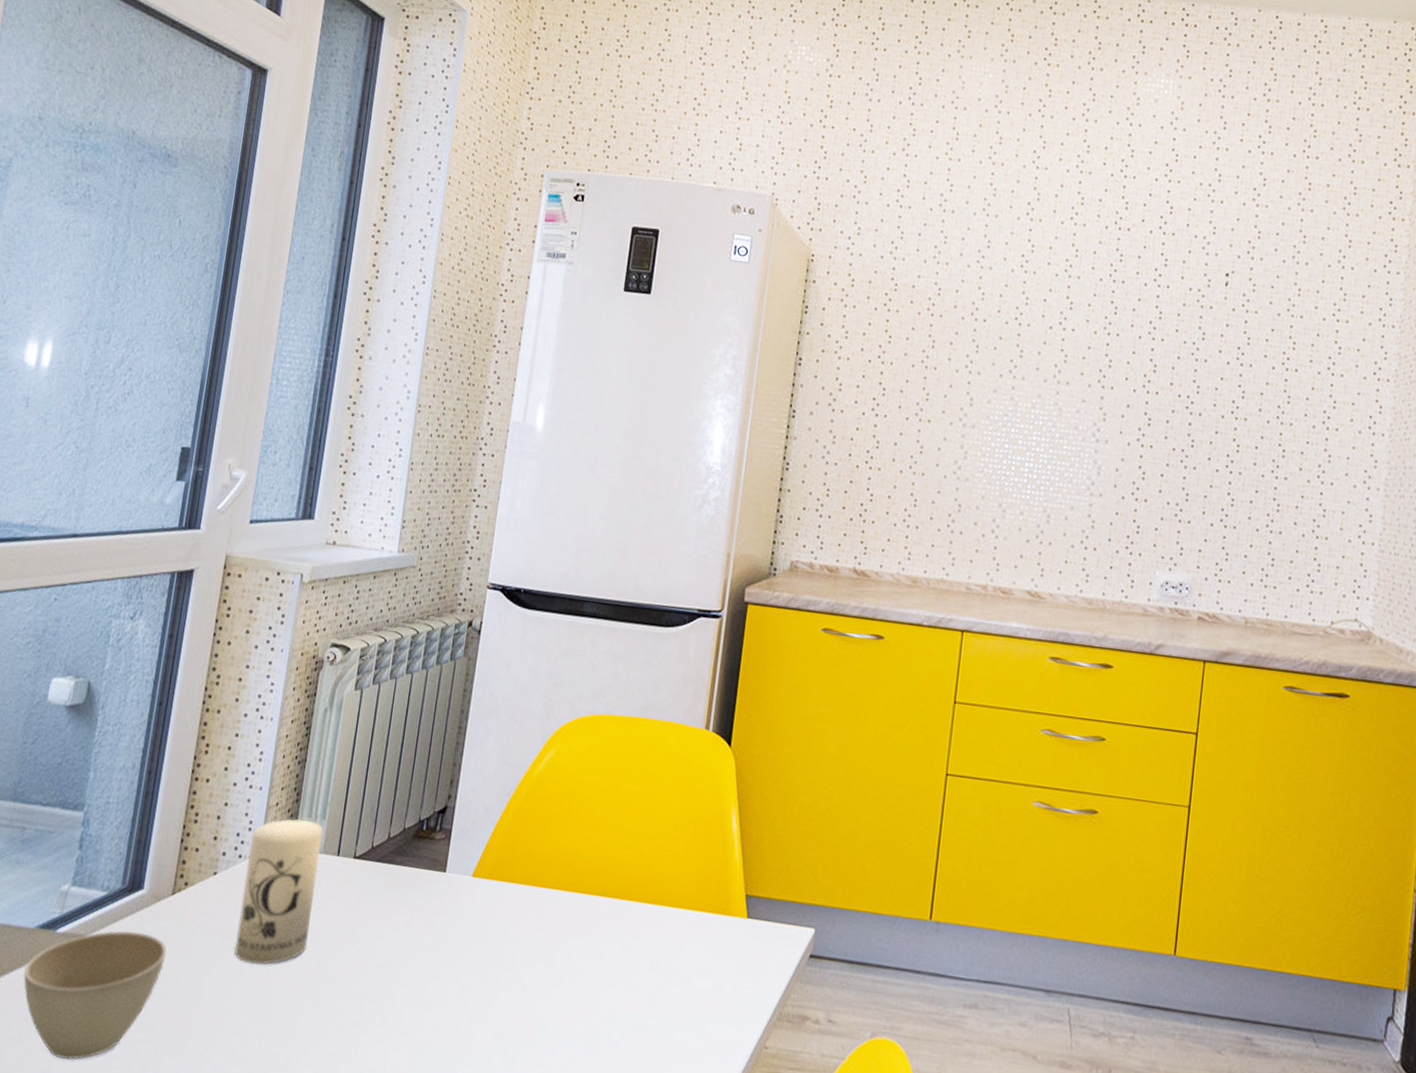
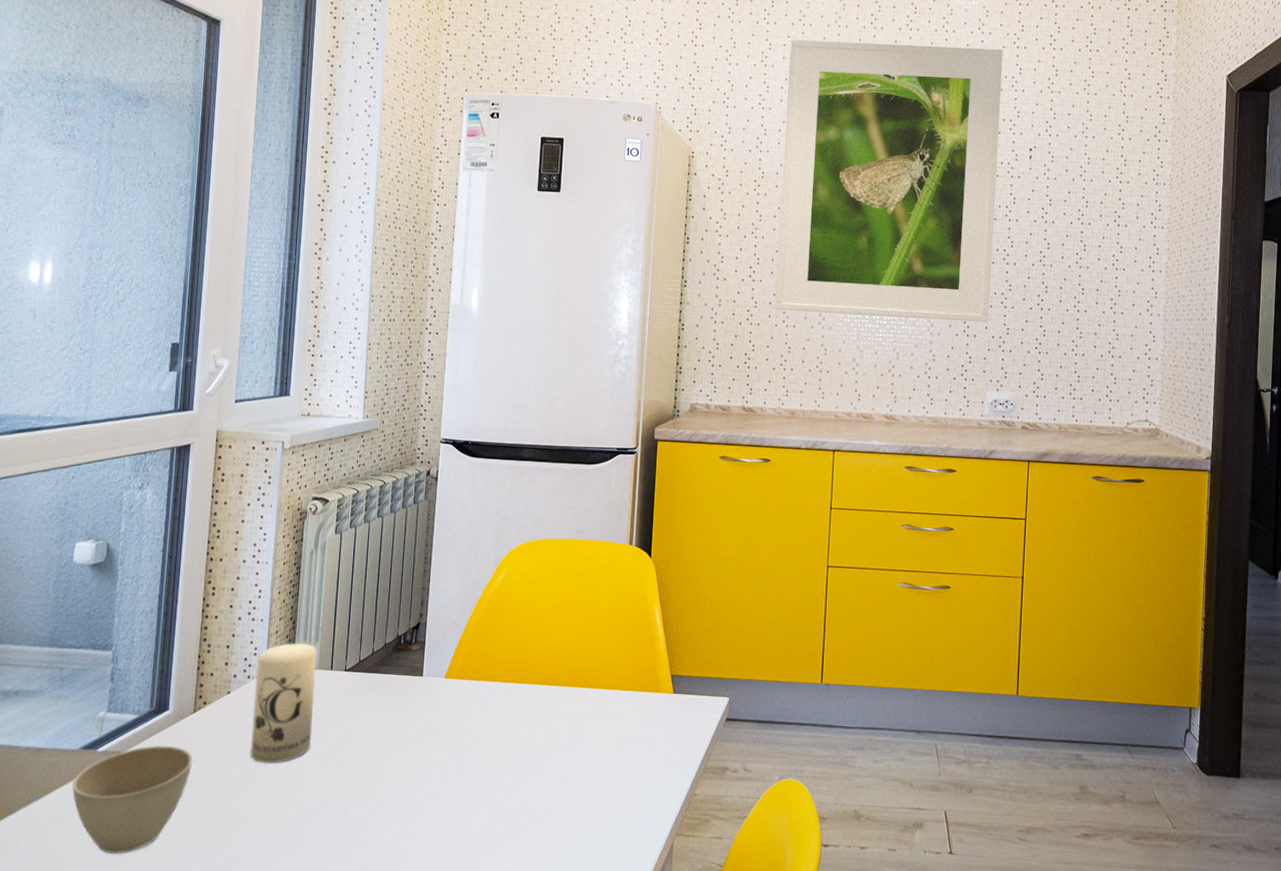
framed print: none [901,125,1200,485] -> present [775,39,1003,323]

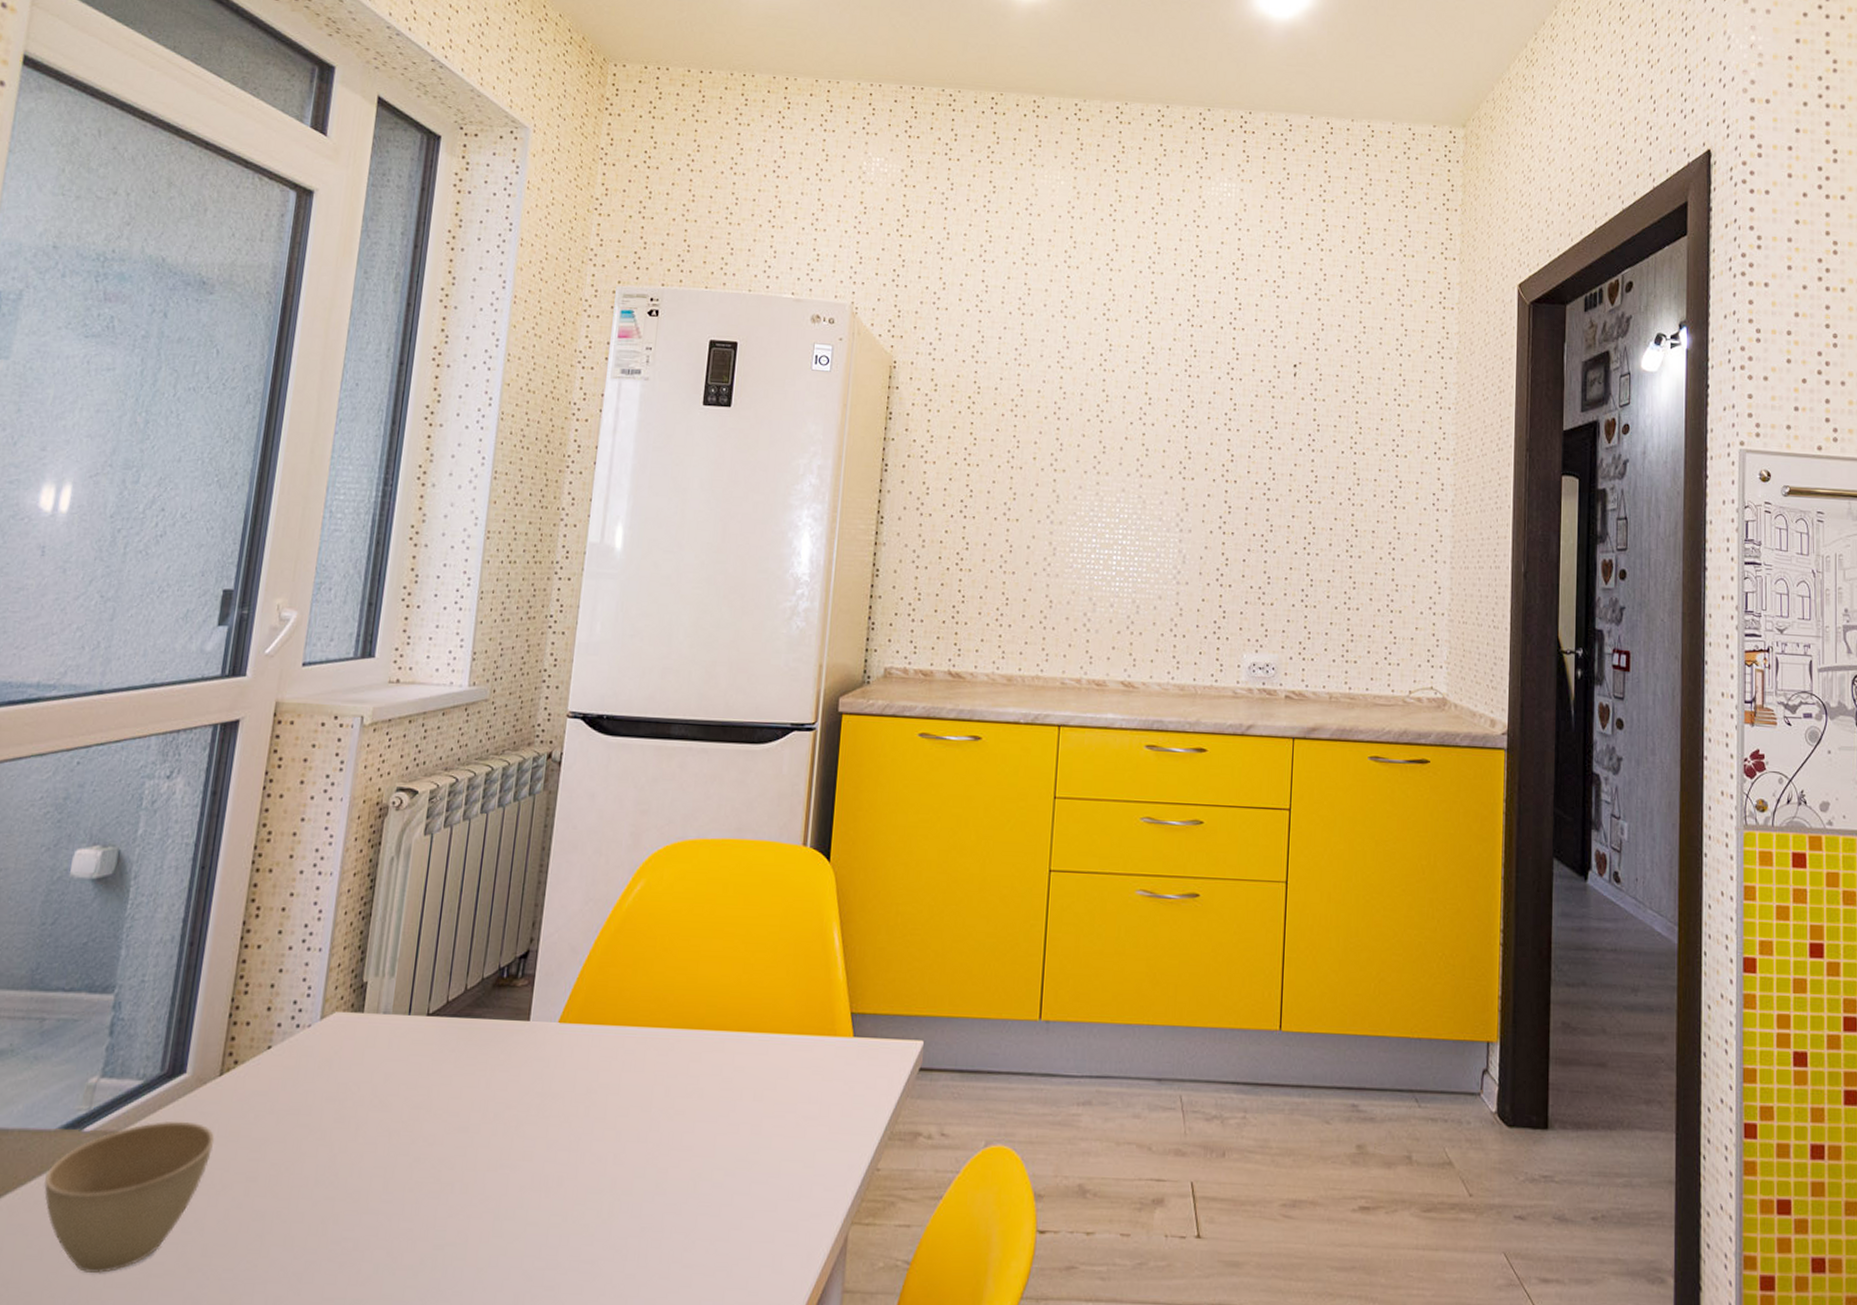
candle: present [250,642,318,764] -> none [293,978,392,1143]
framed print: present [775,39,1003,323] -> none [991,231,1263,570]

